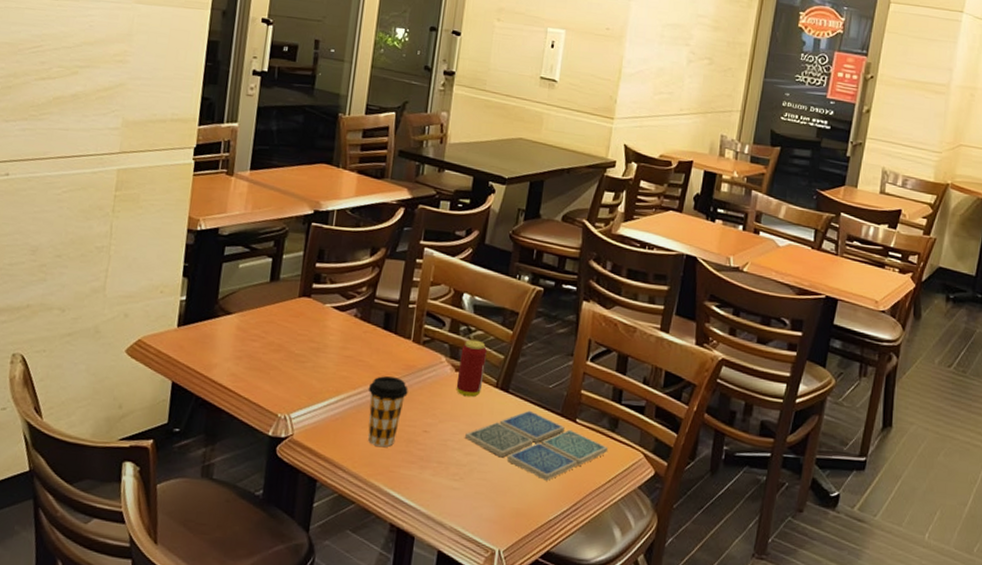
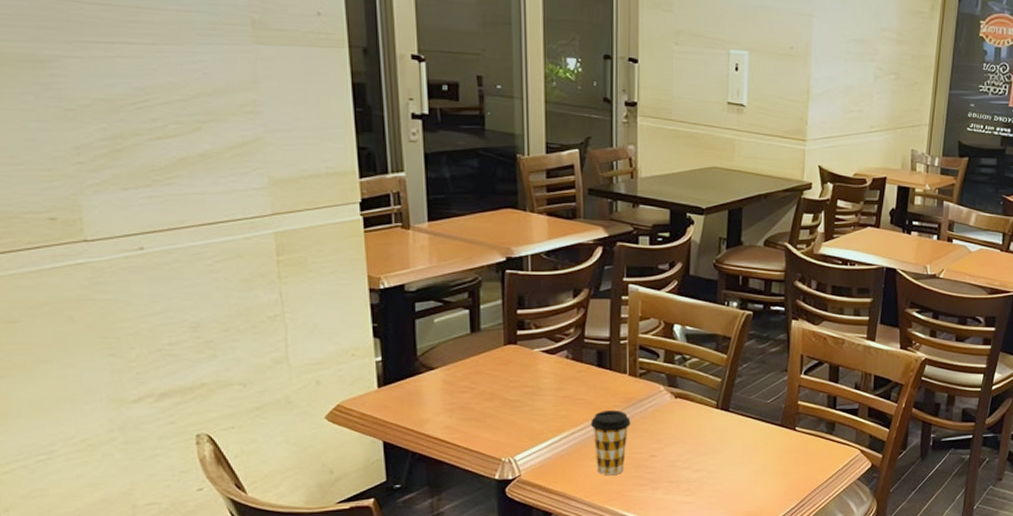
beverage can: present [456,339,487,397] -> none [677,367,704,420]
drink coaster: present [465,410,609,481] -> none [692,425,828,484]

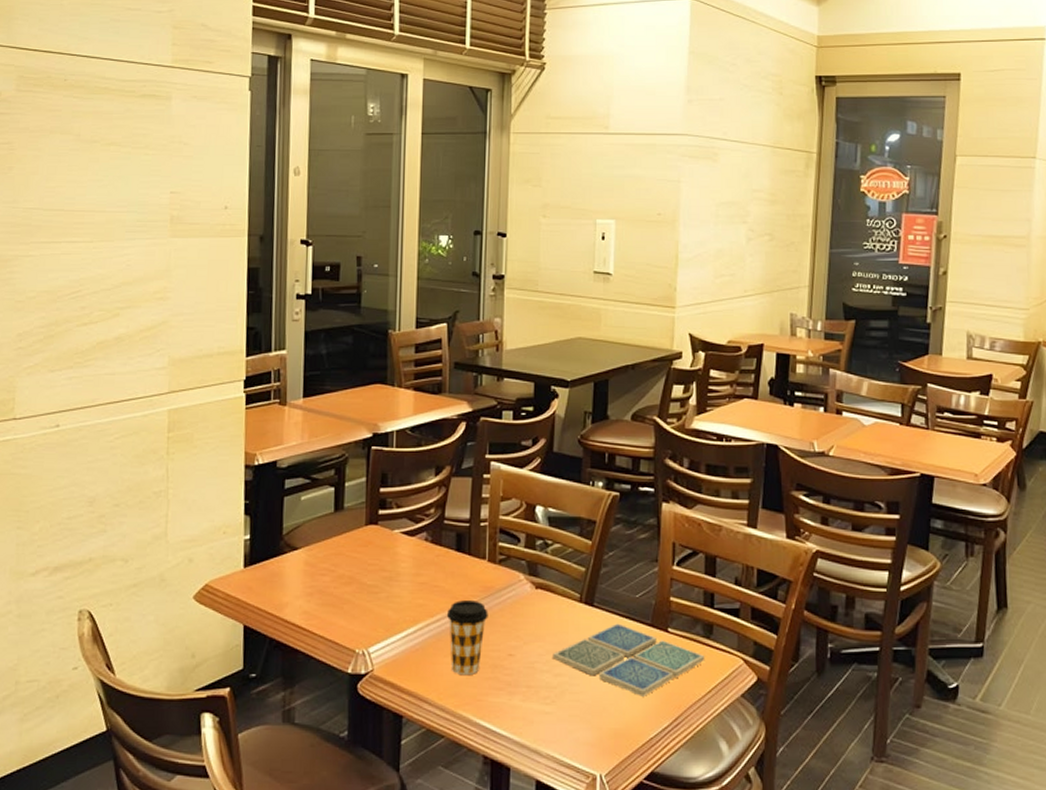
drink coaster: none [692,425,828,484] -> present [553,623,705,697]

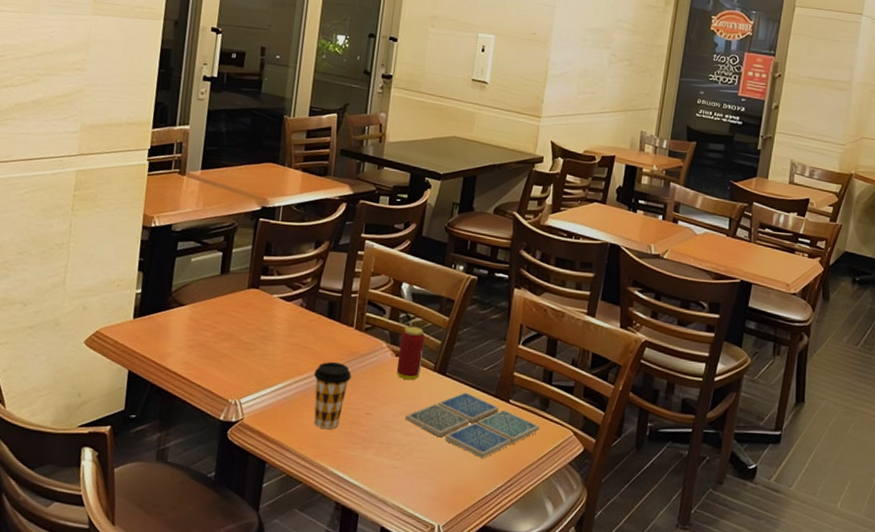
beverage can: none [538,554,566,615] -> present [396,326,425,381]

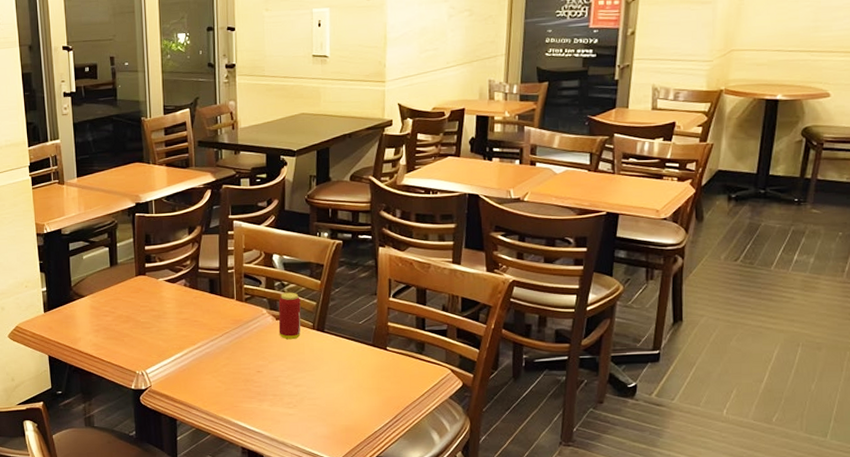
coffee cup: present [313,362,352,429] -> none [205,331,239,387]
drink coaster: present [405,392,540,459] -> none [293,344,419,400]

